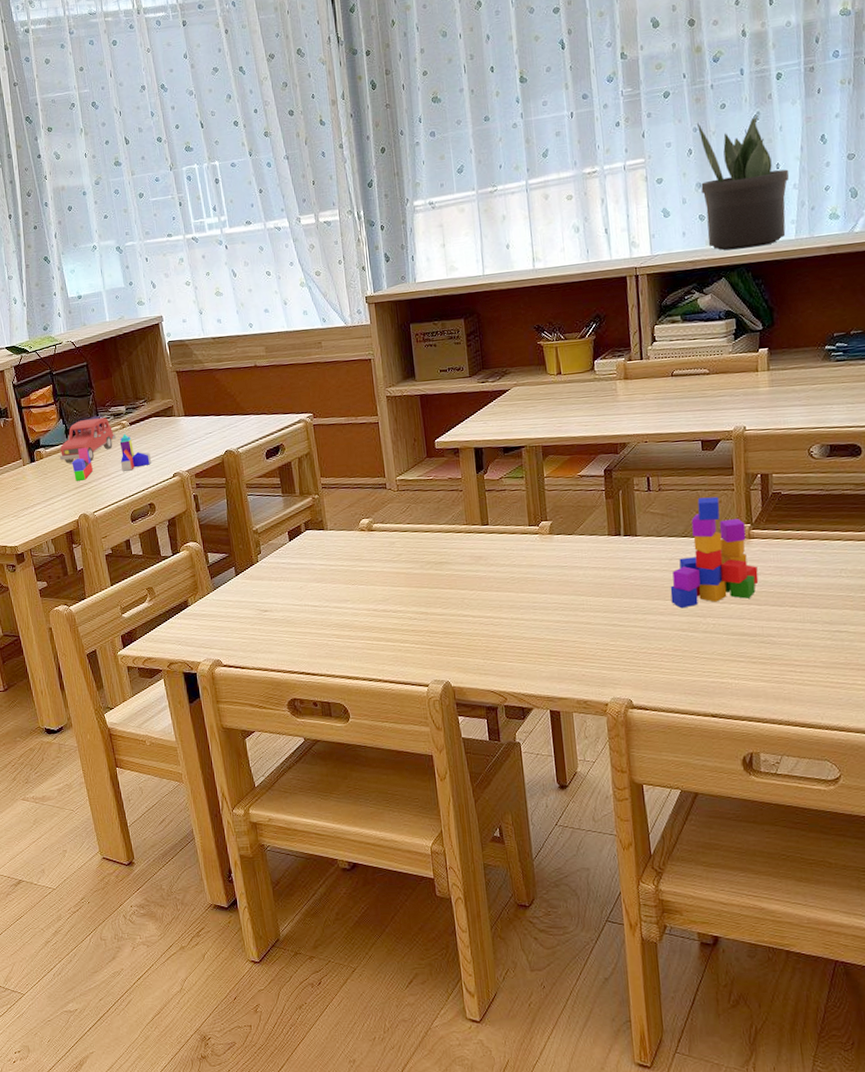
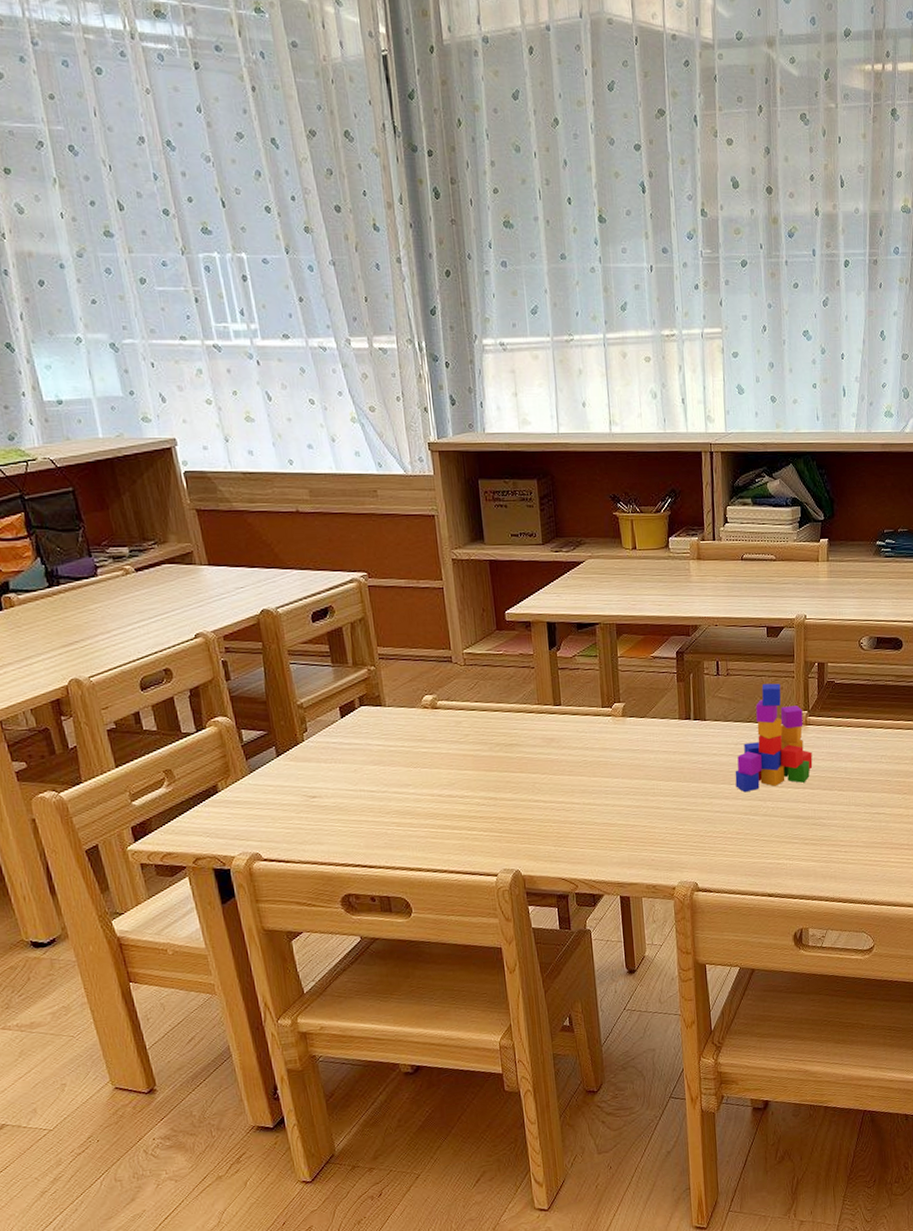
toy car: present [60,417,117,464] -> none [39,560,118,615]
building blocks: present [72,434,152,481] -> none [56,582,167,637]
planter: present [697,114,789,250] -> none [772,299,852,436]

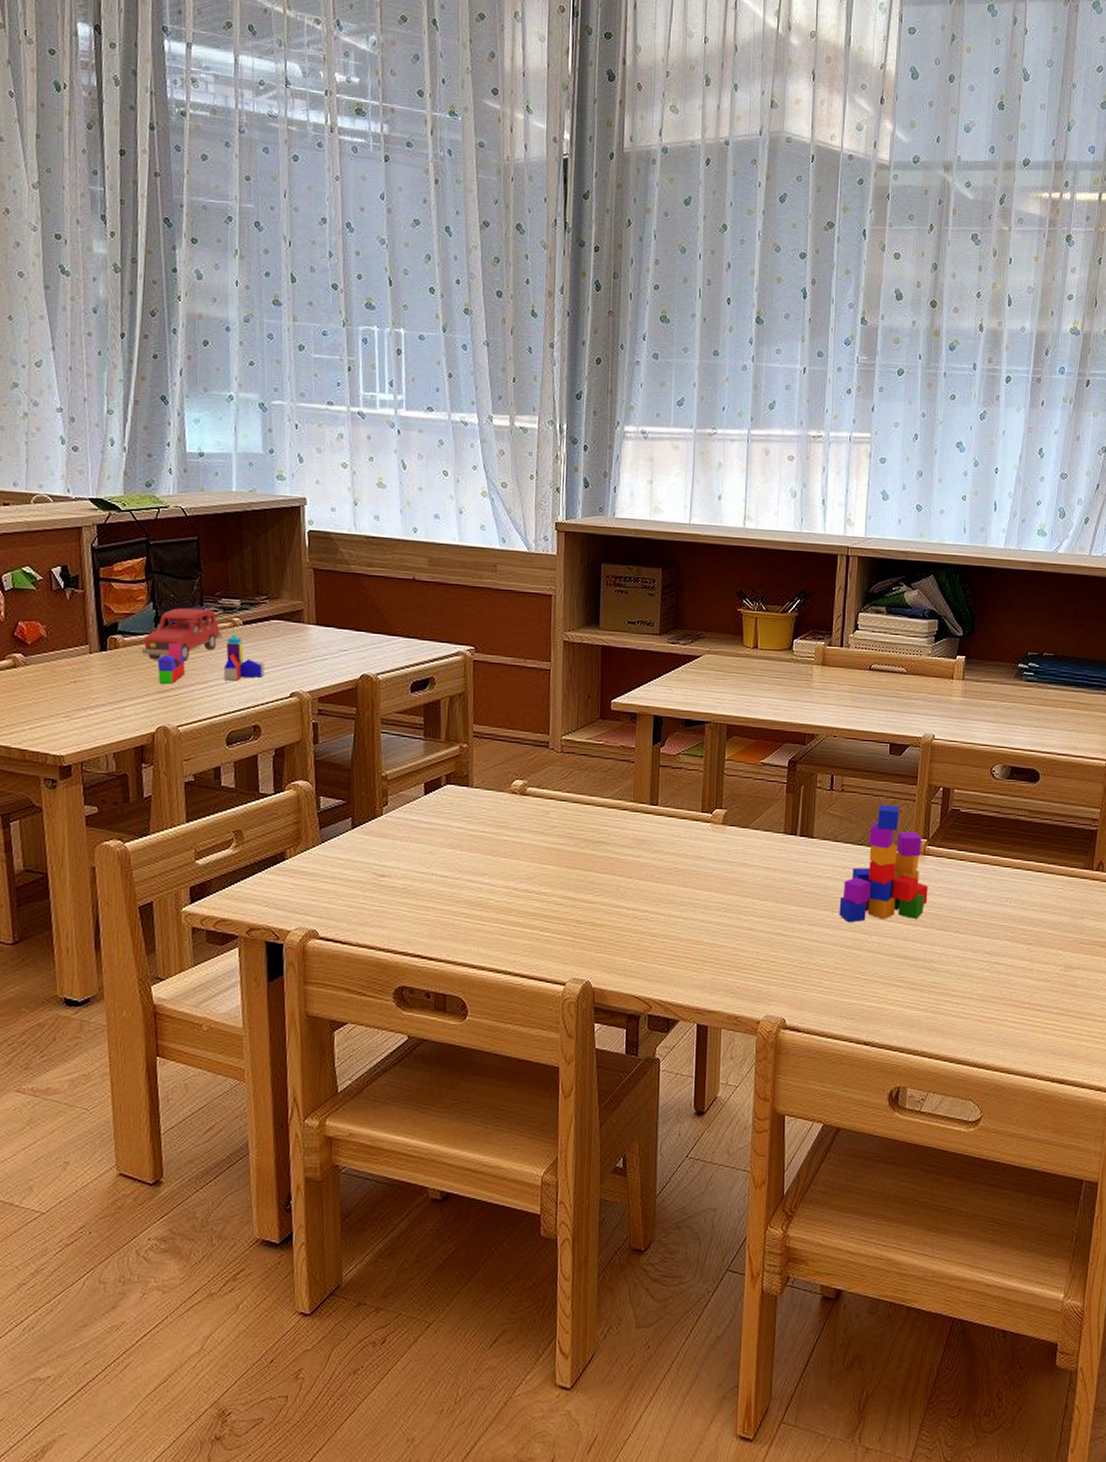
toy car: none [39,560,118,615] -> present [142,608,223,661]
building blocks: none [56,582,167,637] -> present [157,634,265,684]

